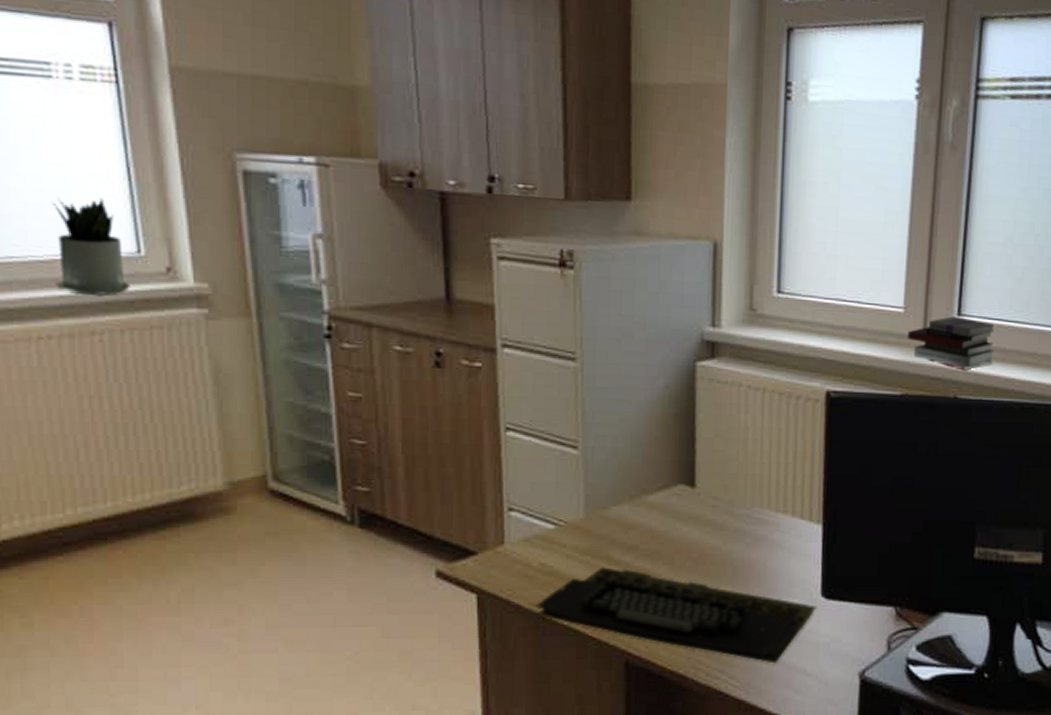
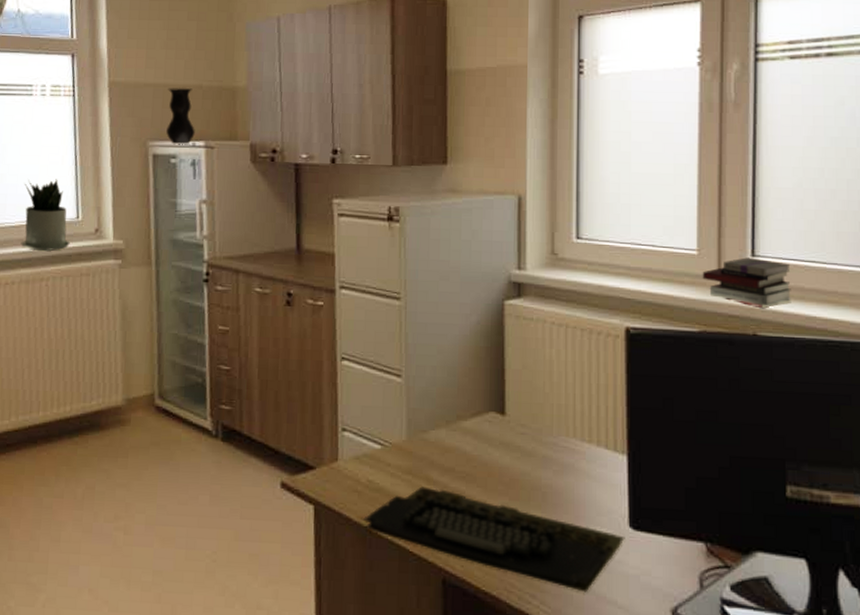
vase: none [258,81,301,160] -> present [166,88,195,145]

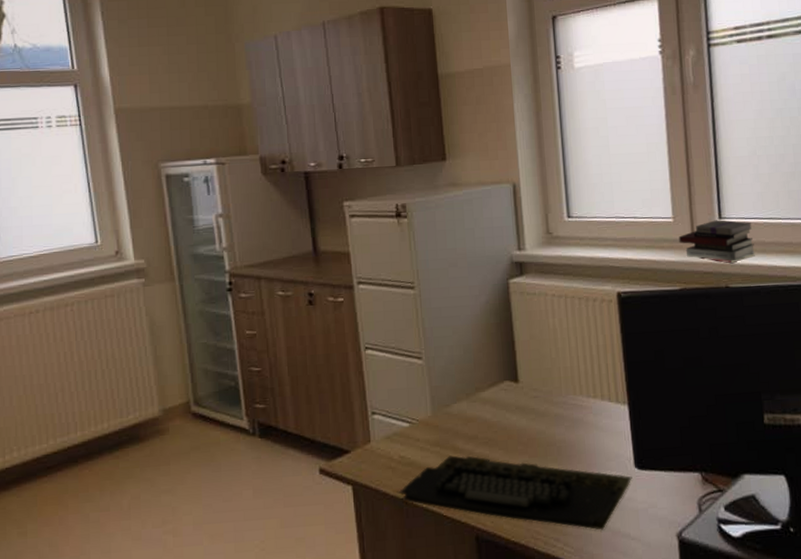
planter: present [20,179,70,251] -> none [39,207,92,278]
vase: present [166,88,195,145] -> none [174,109,205,164]

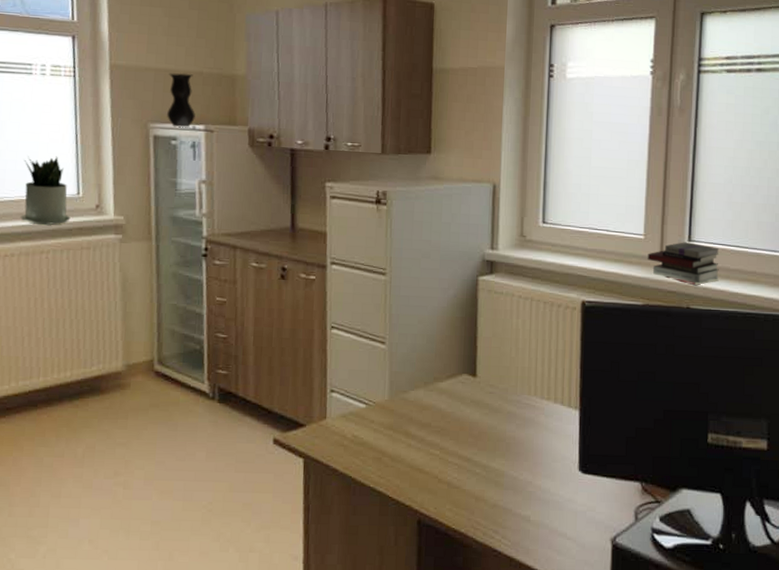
planter: none [39,207,92,278] -> present [20,156,71,225]
vase: none [174,109,205,164] -> present [167,73,195,128]
computer keyboard: present [397,455,632,530] -> none [346,440,575,527]

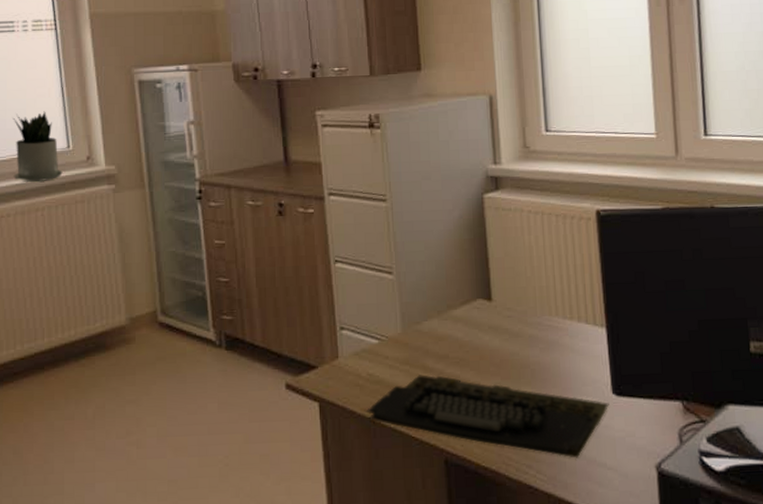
vase: present [167,73,195,128] -> none [148,15,178,70]
computer keyboard: none [346,440,575,527] -> present [364,375,610,458]
books: present [647,242,720,285] -> none [661,137,743,182]

